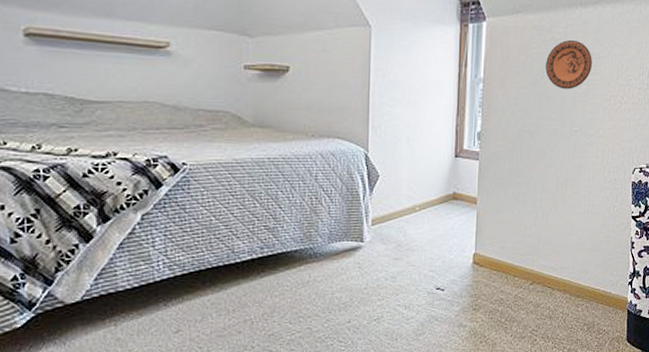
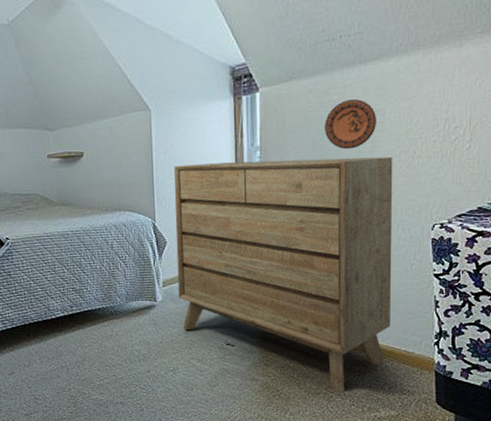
dresser: none [388,91,604,335] -> present [173,156,393,392]

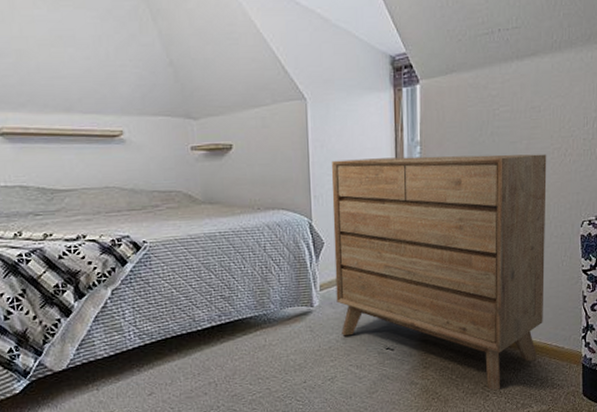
decorative plate: present [325,99,376,150] -> none [484,95,532,146]

